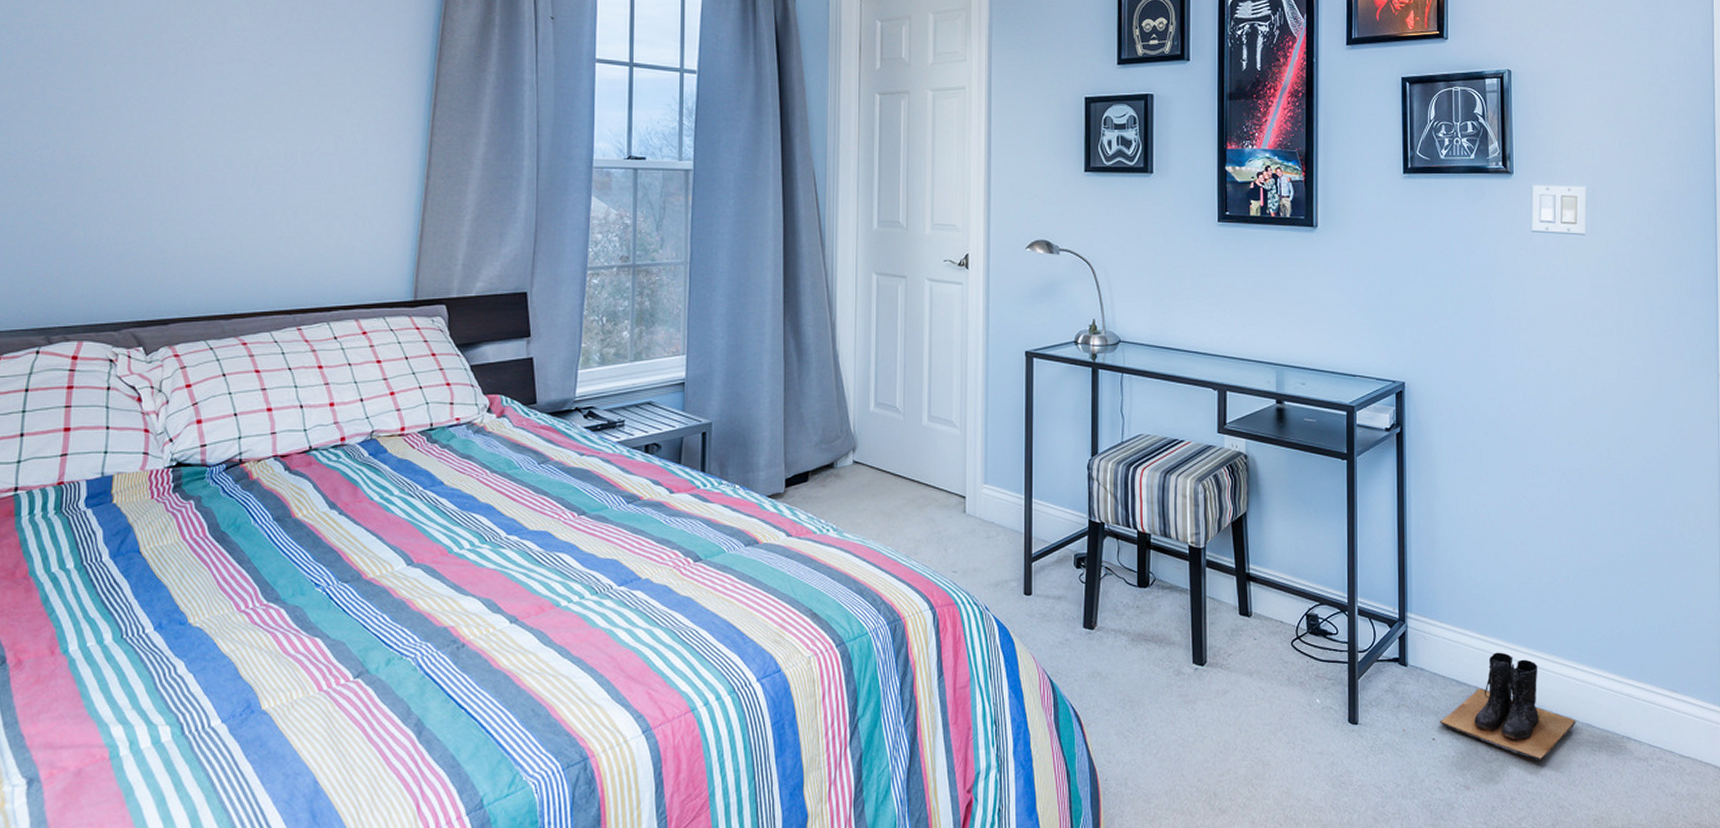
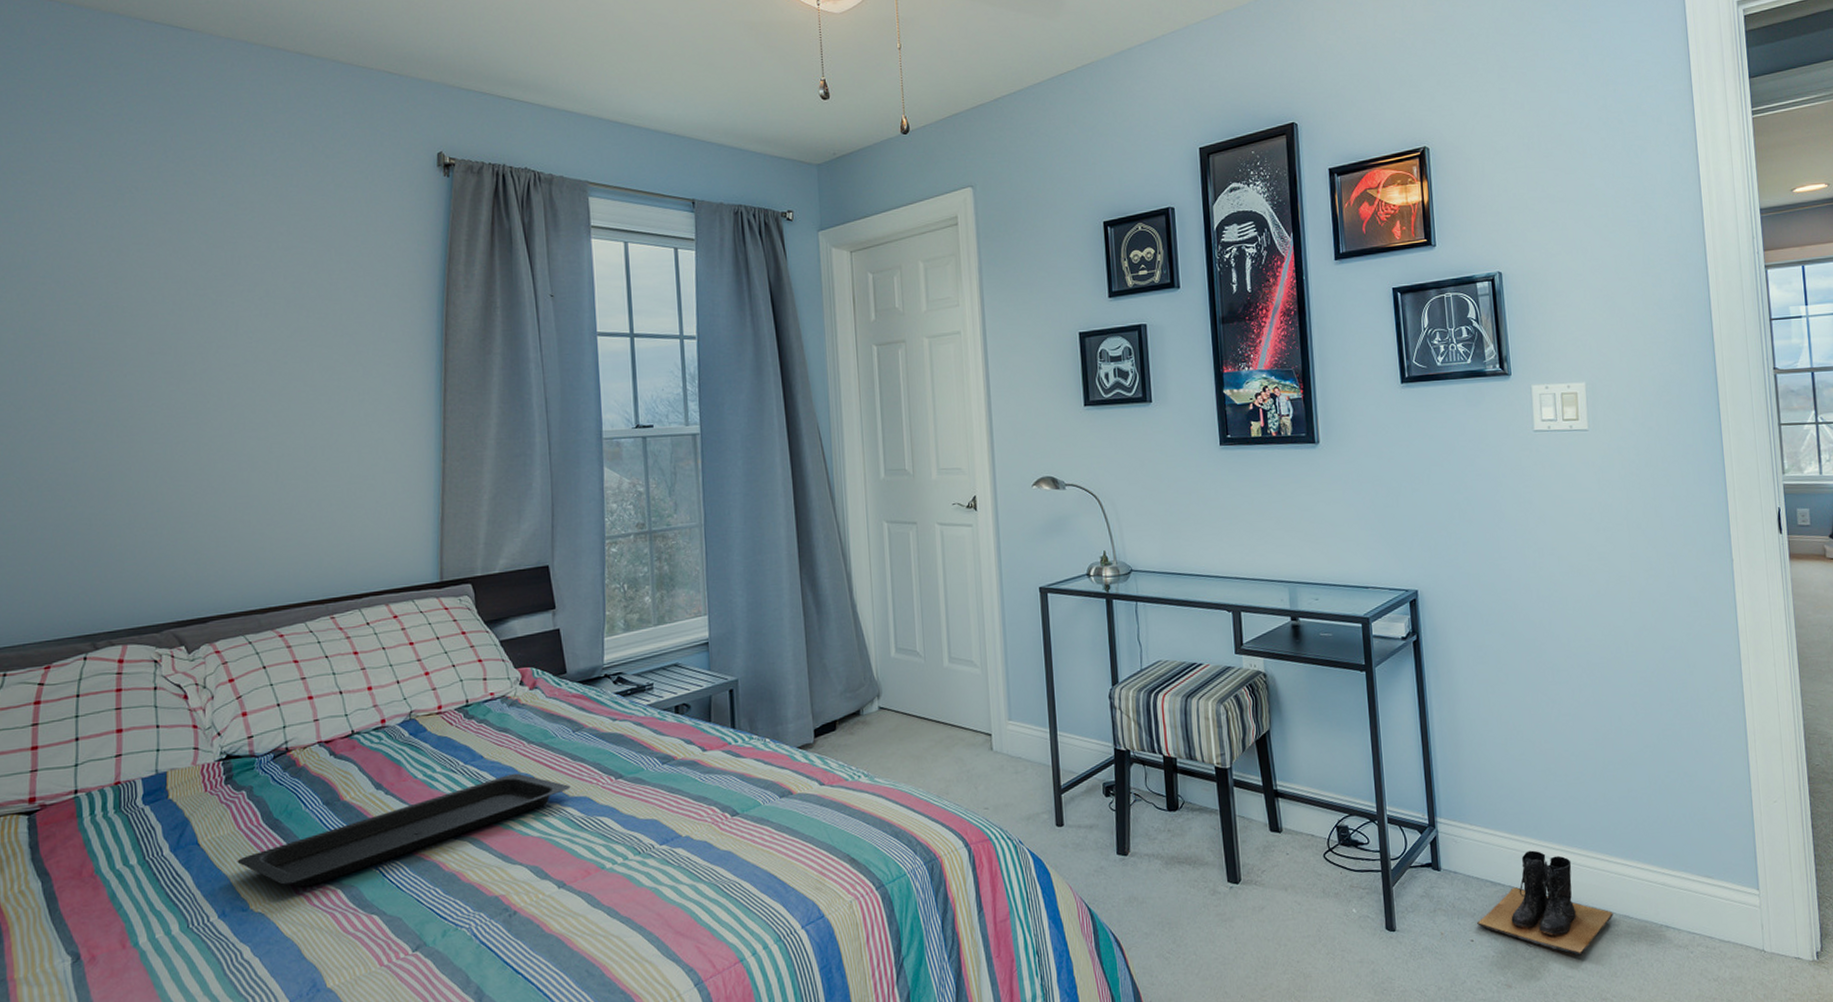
serving tray: none [178,502,531,604] -> present [237,773,571,887]

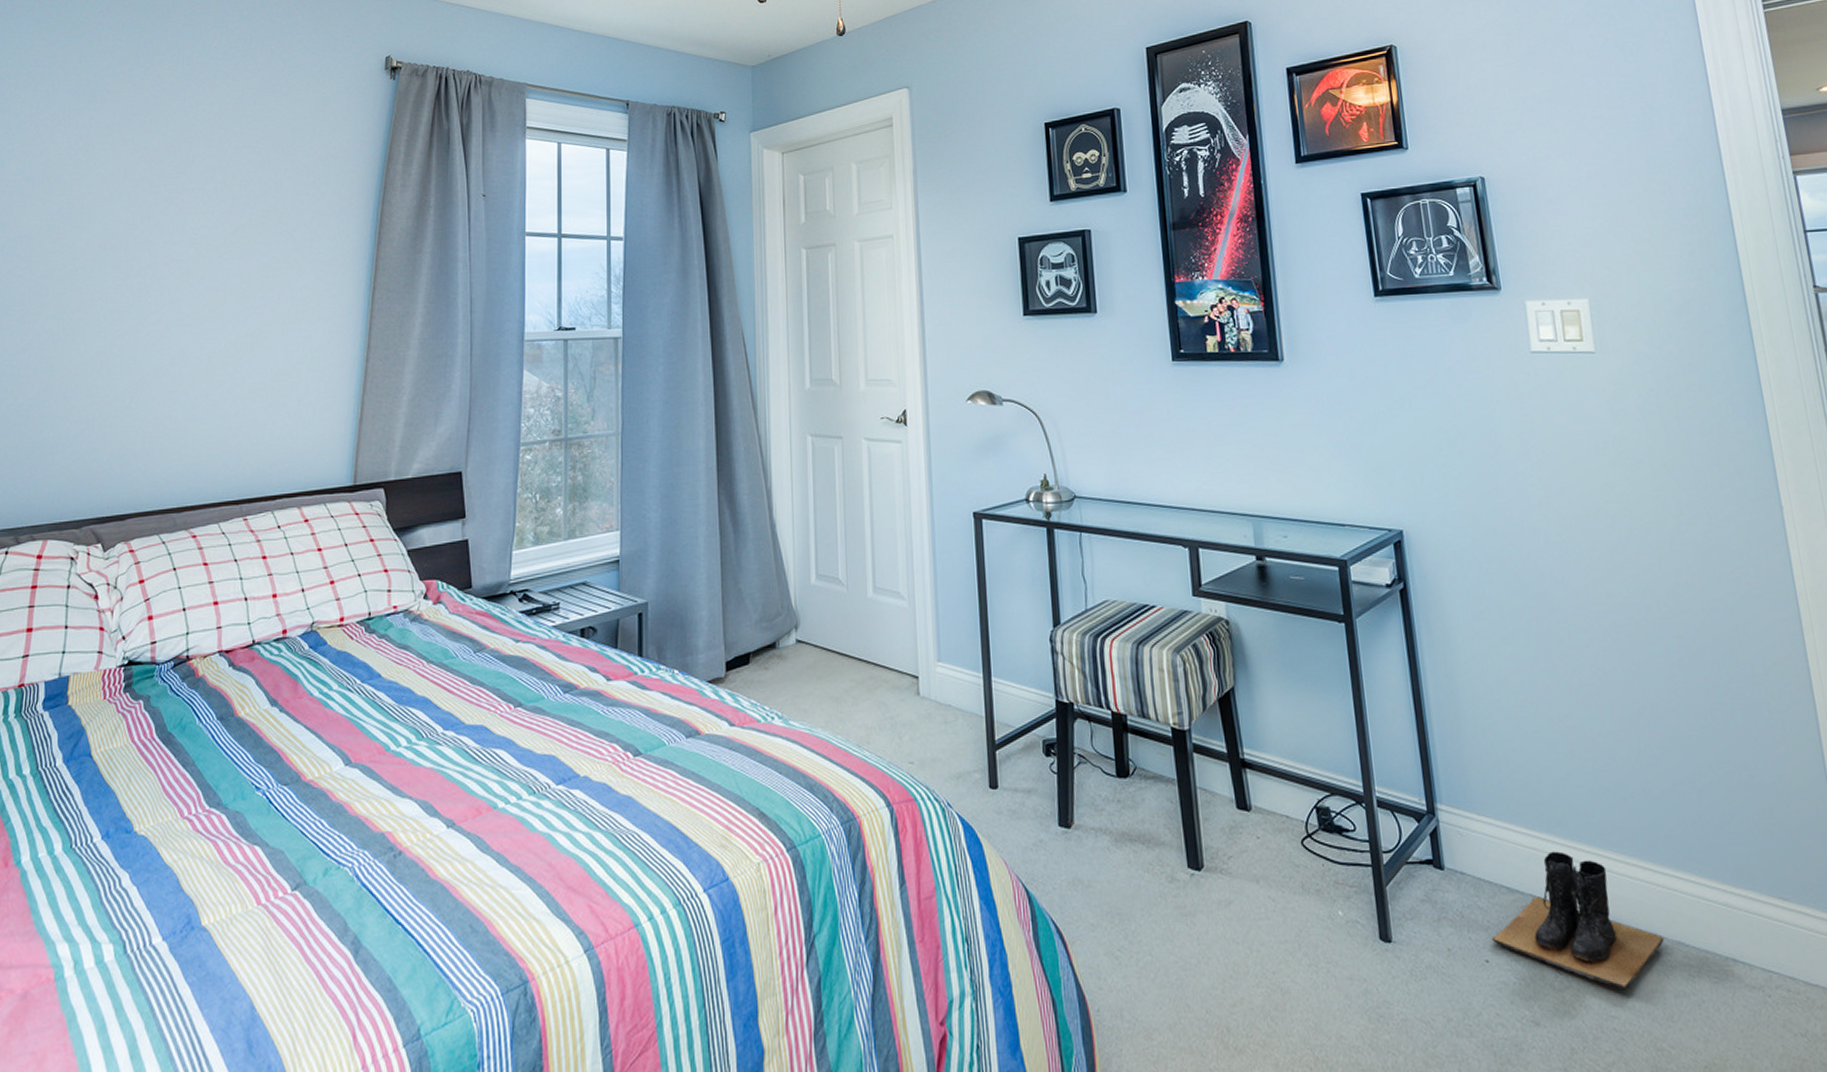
serving tray: present [237,773,571,887] -> none [126,695,468,810]

